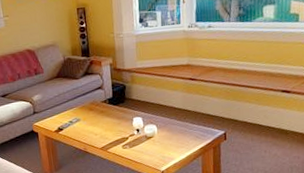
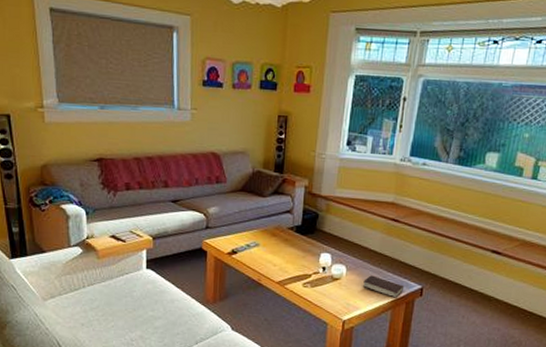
book: none [173,129,210,145] -> present [363,275,405,298]

